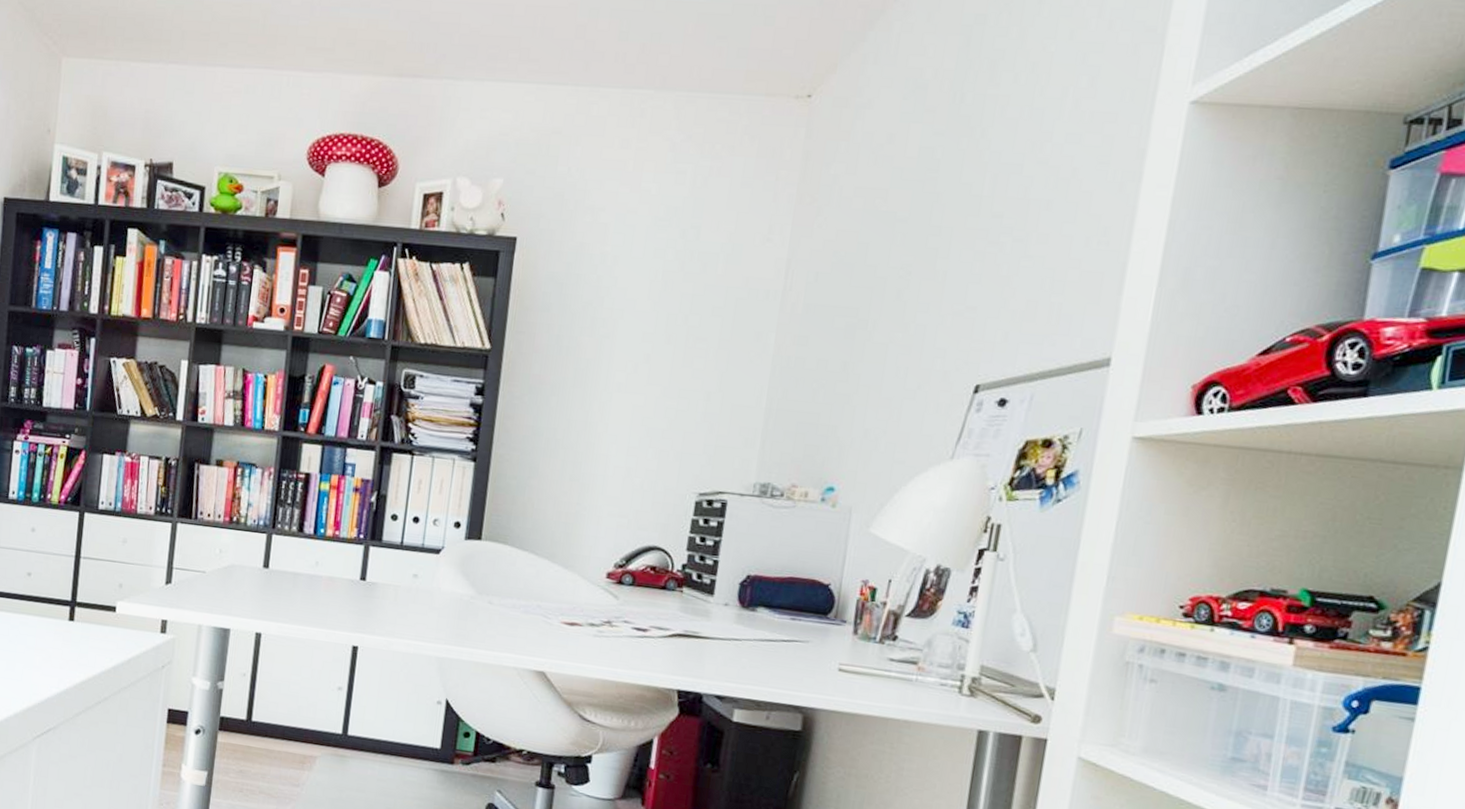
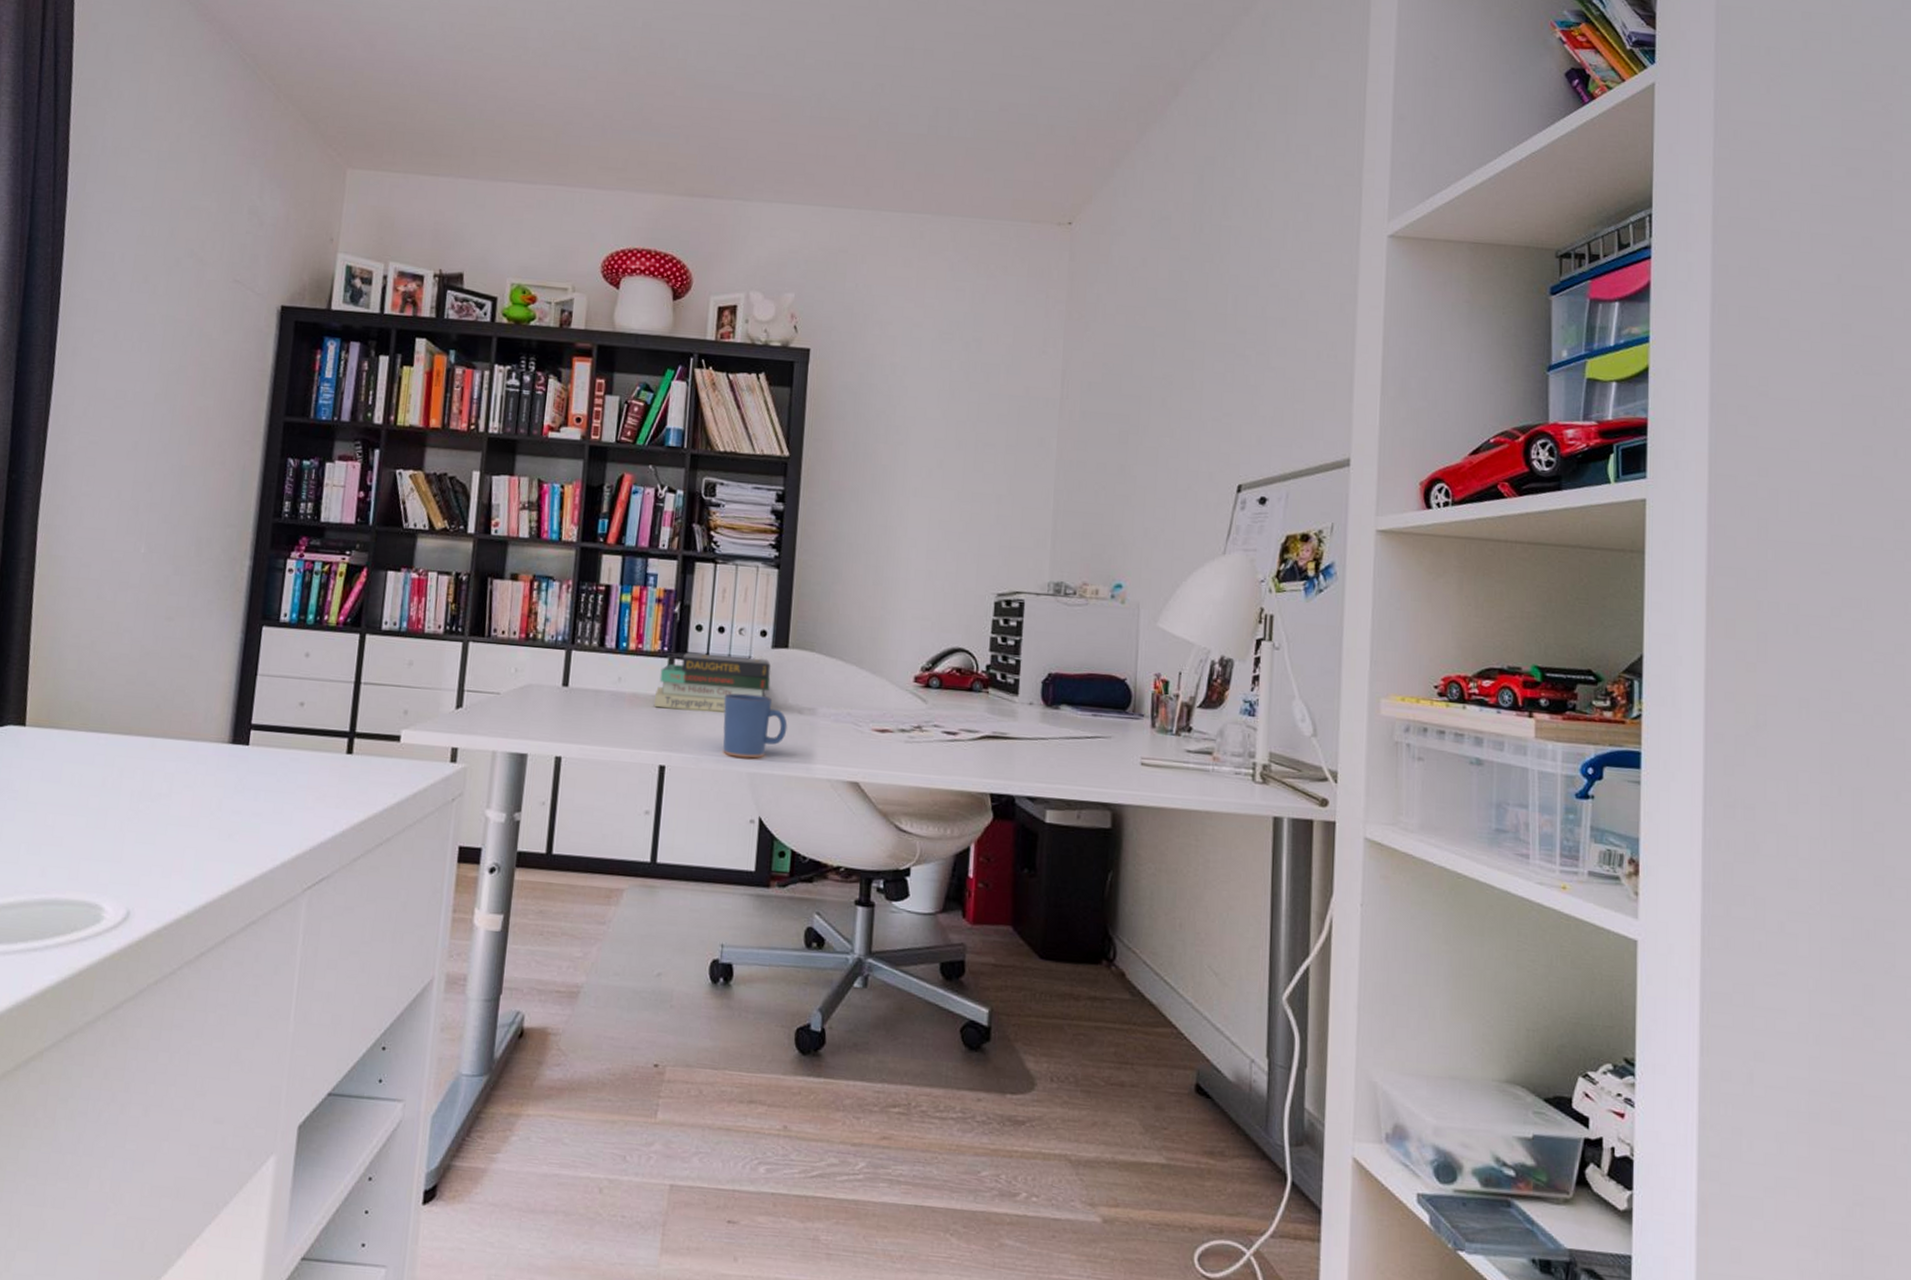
books: none [349,541,464,599] -> present [654,653,771,713]
mug: none [413,581,477,644] -> present [723,693,788,759]

